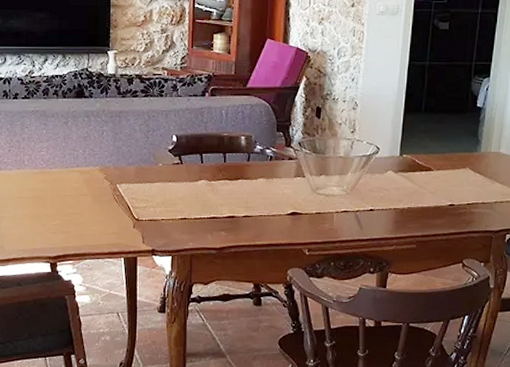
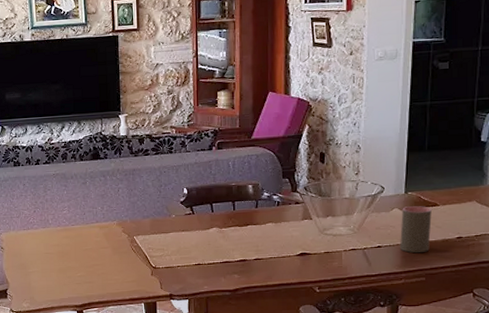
cup: none [392,169,426,218] -> present [400,206,432,253]

